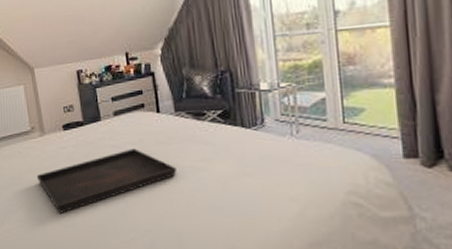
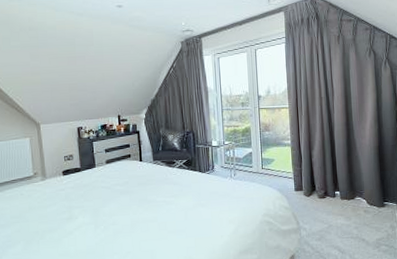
serving tray: present [36,148,176,213] -> none [36,189,152,245]

